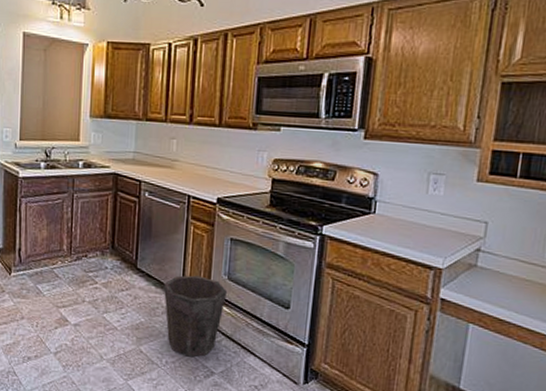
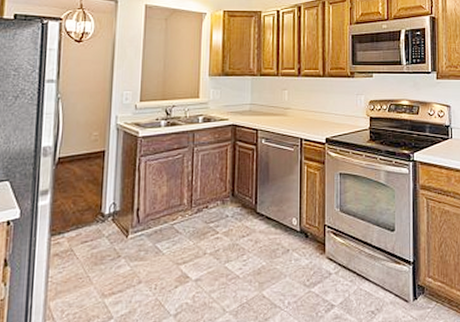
waste bin: present [163,275,228,357] -> none [282,211,341,294]

